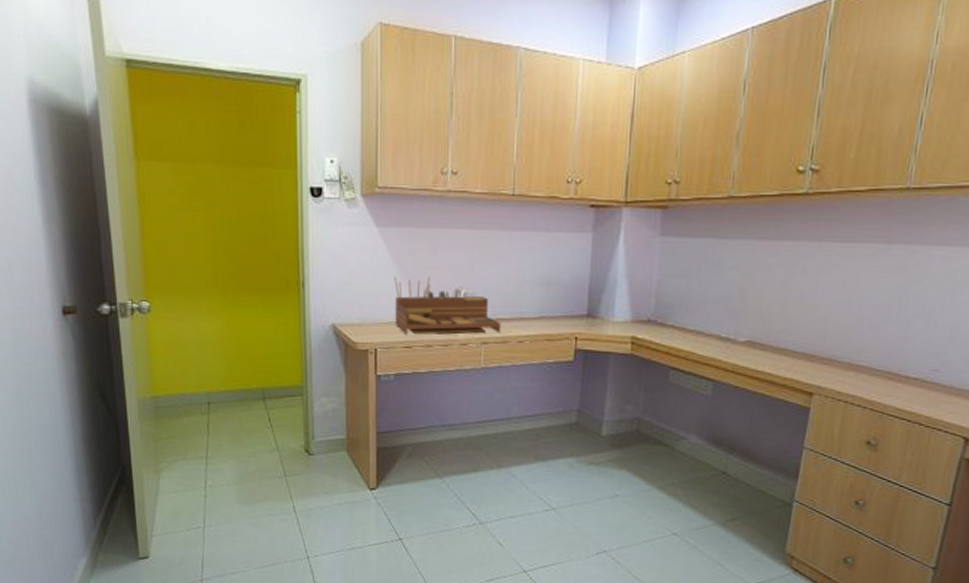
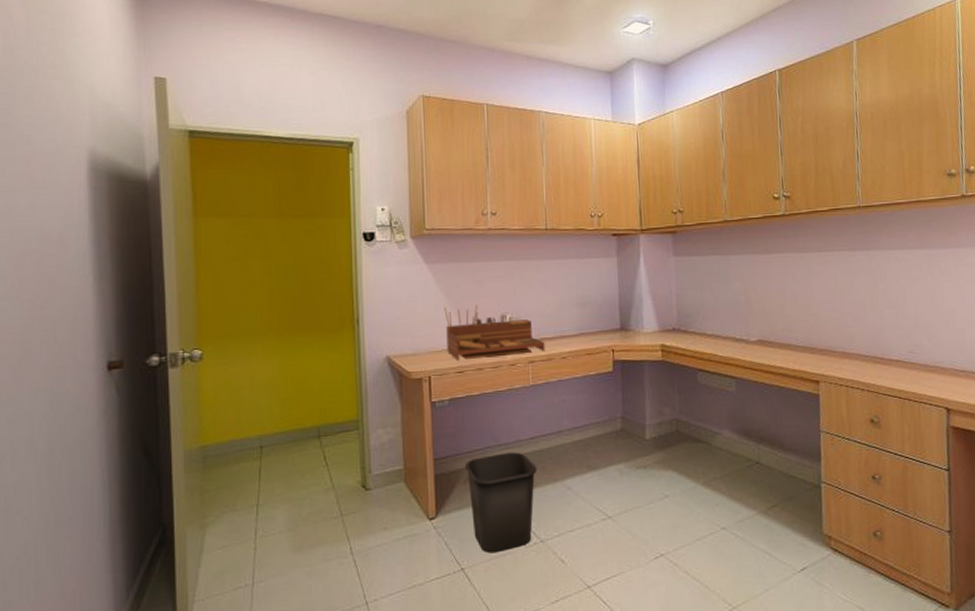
waste bin: none [407,433,482,529] -> present [464,452,537,553]

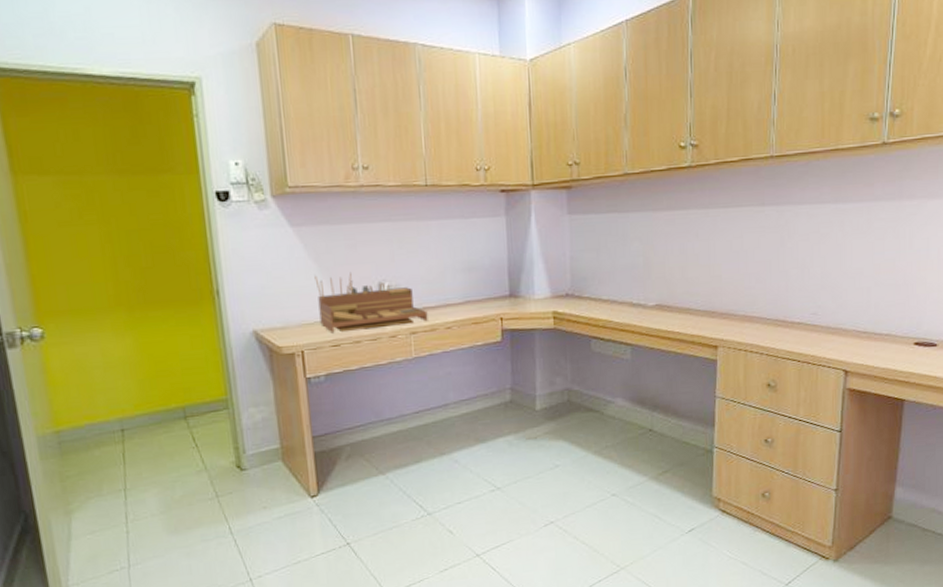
waste bin: present [464,452,537,553] -> none [345,427,423,528]

